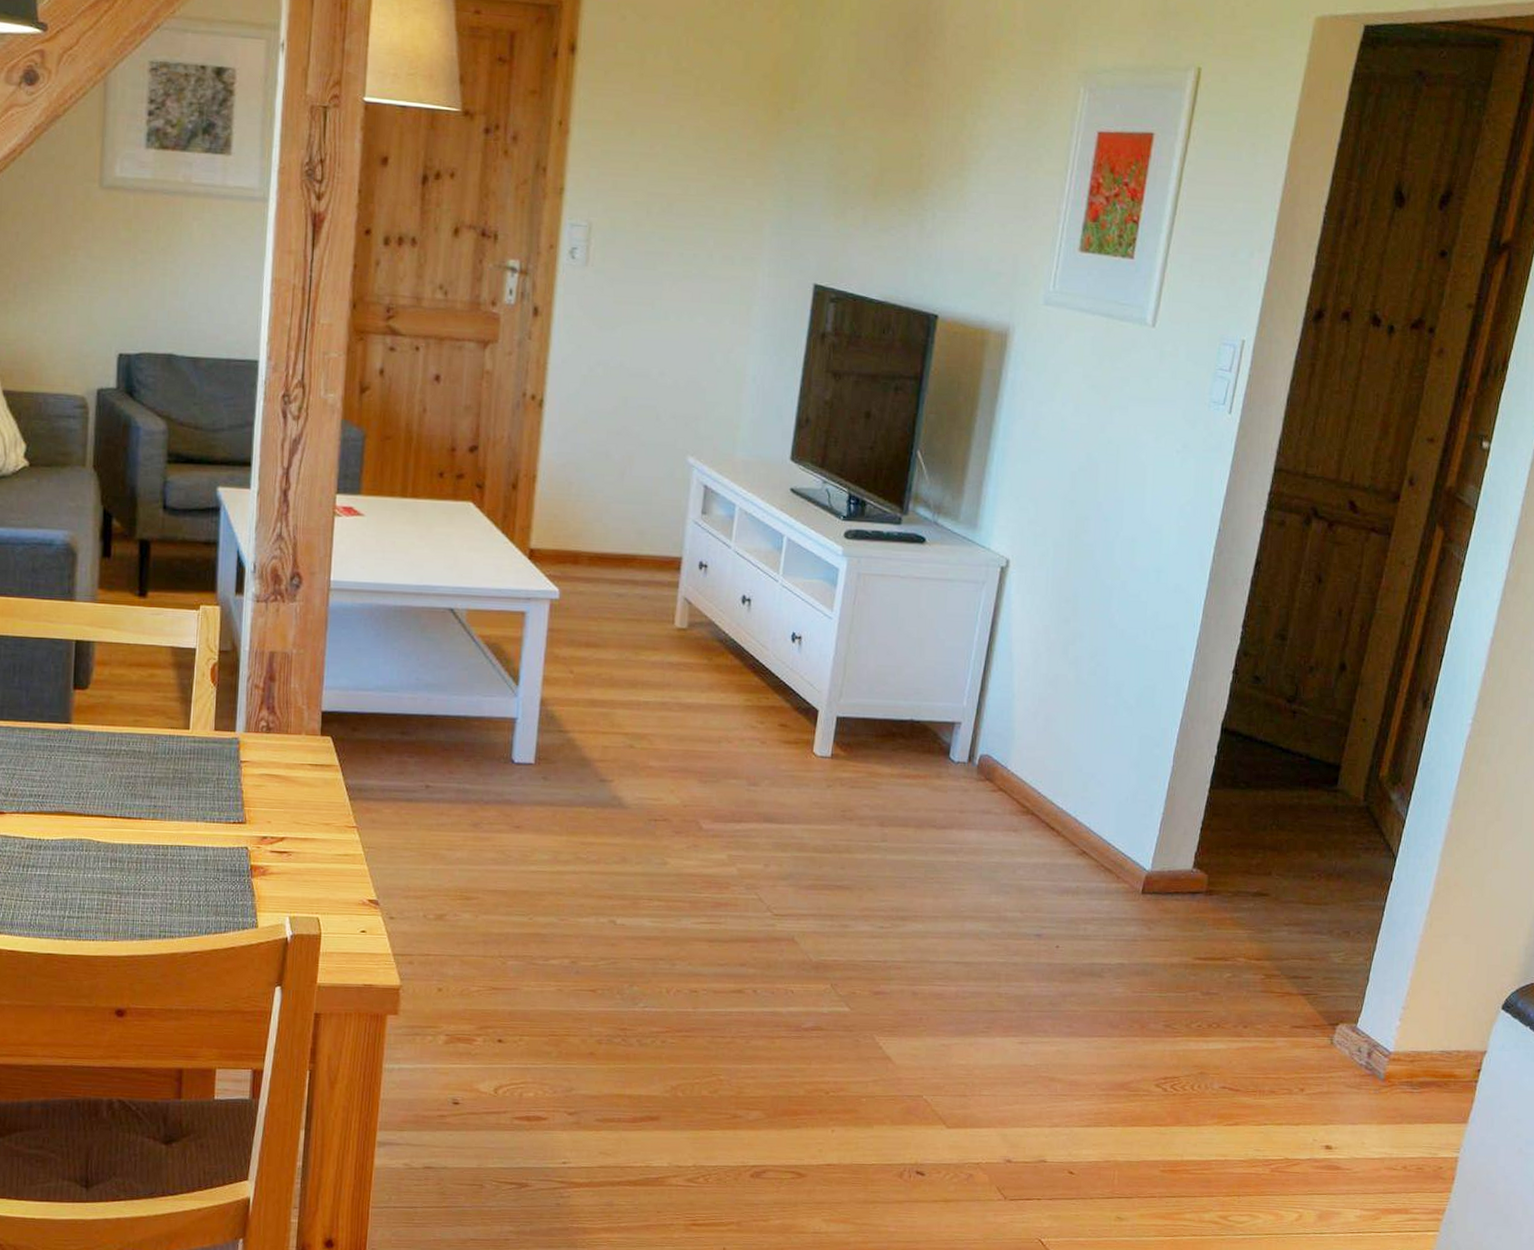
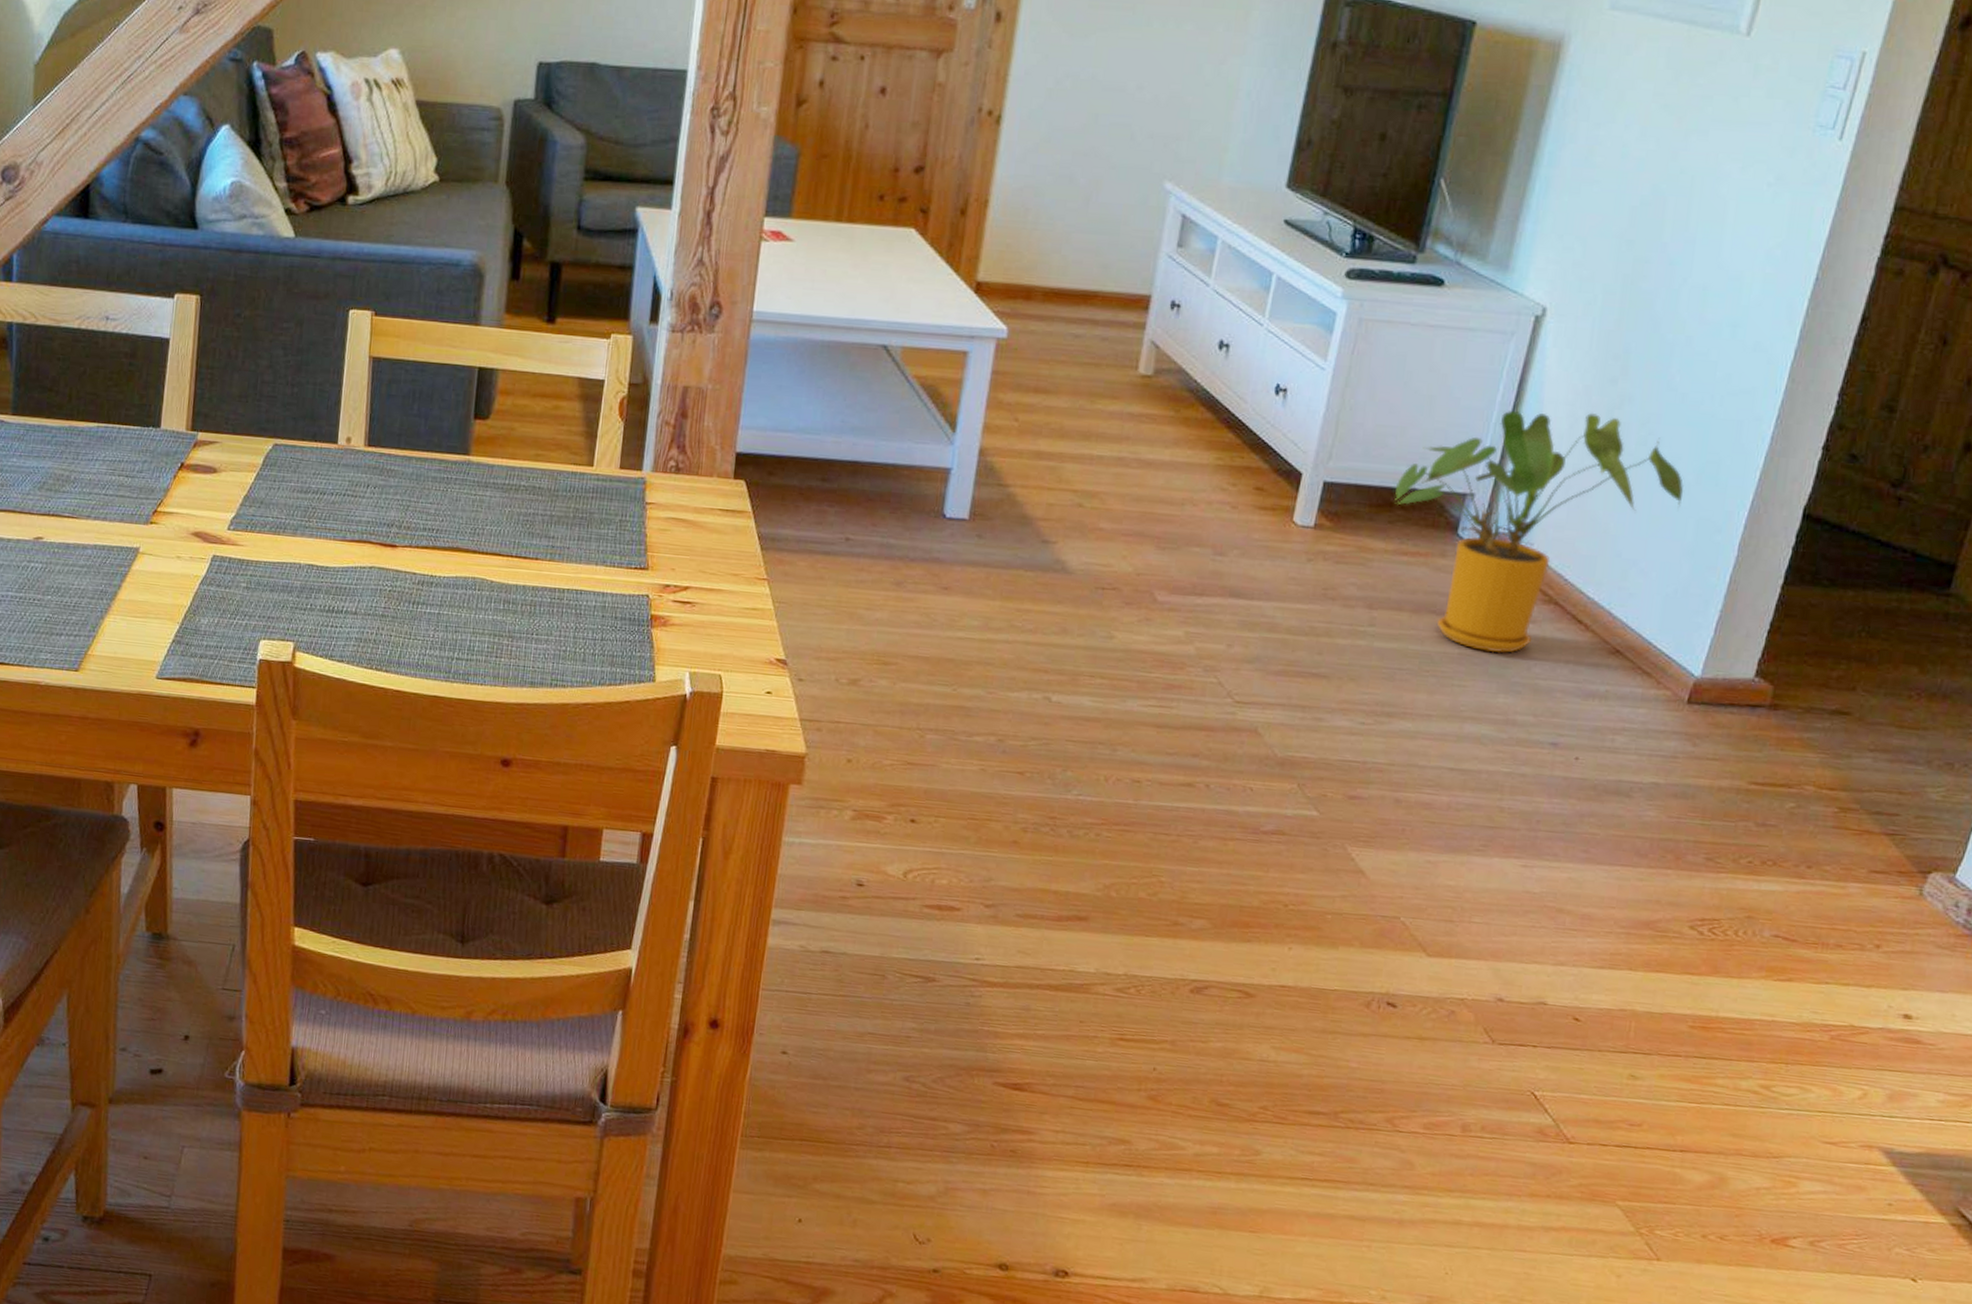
house plant: none [896,648,1128,860] -> present [1394,411,1684,654]

